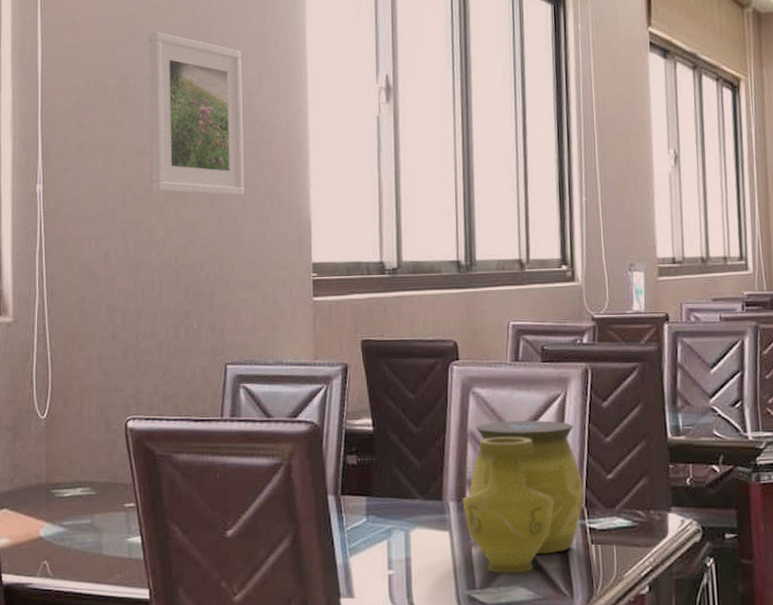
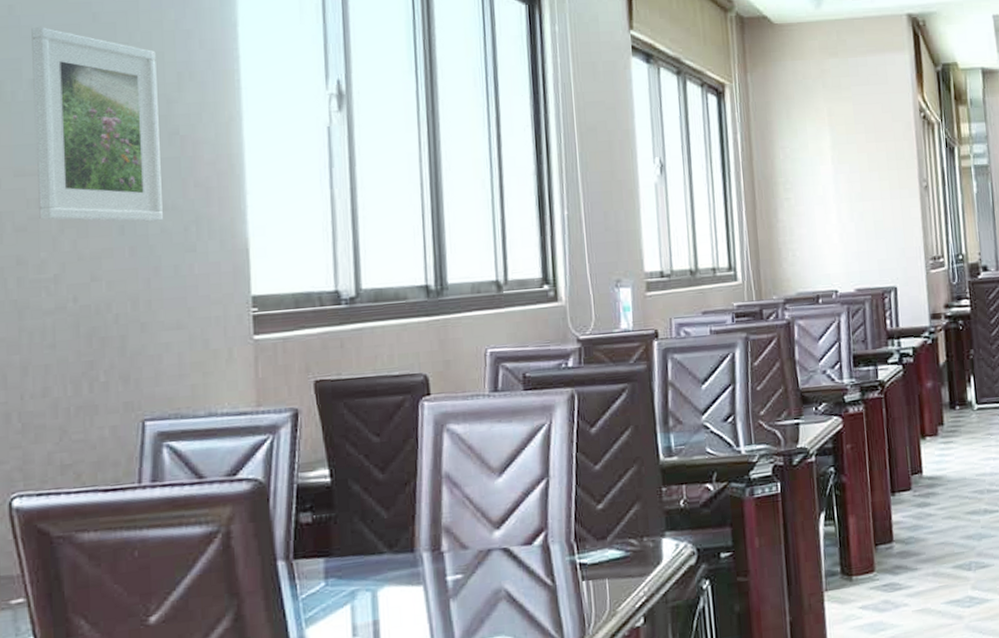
decorative vase: present [462,420,585,574] -> none [437,453,574,625]

